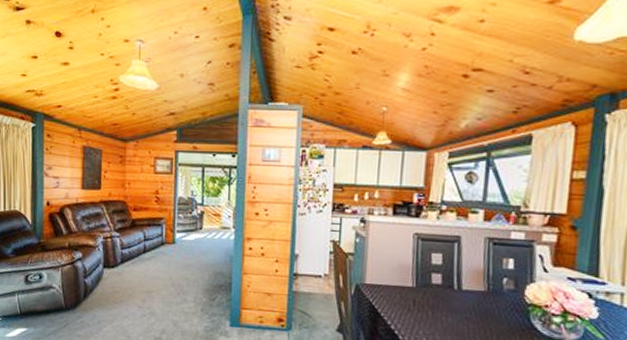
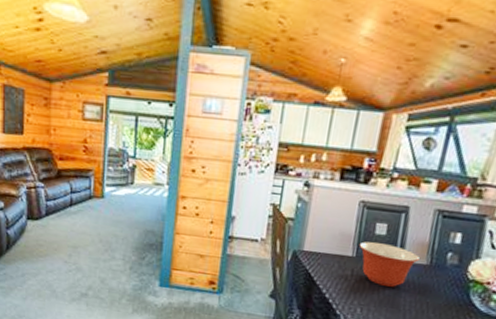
mixing bowl: none [417,272,477,315] -> present [359,241,420,287]

